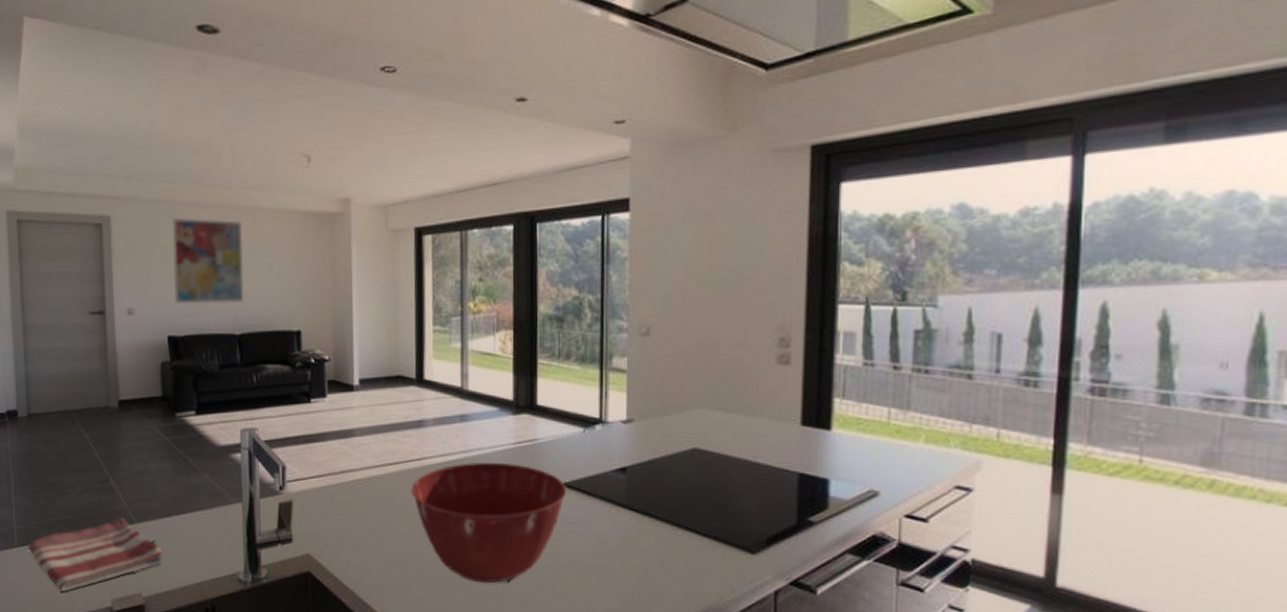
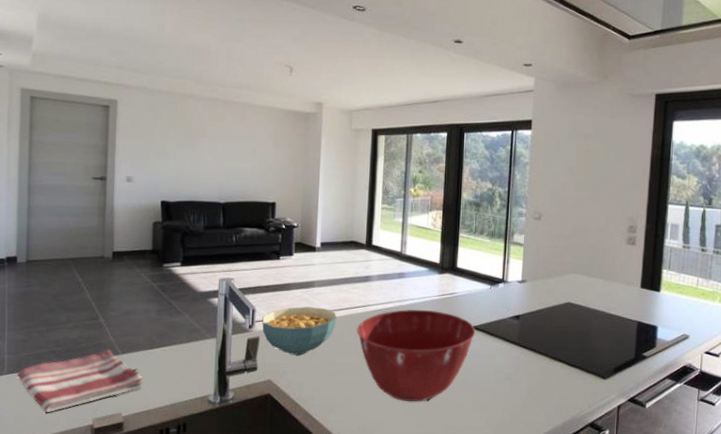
wall art: present [172,217,244,304] -> none [169,106,233,178]
cereal bowl: none [294,462,386,523] -> present [262,306,337,355]

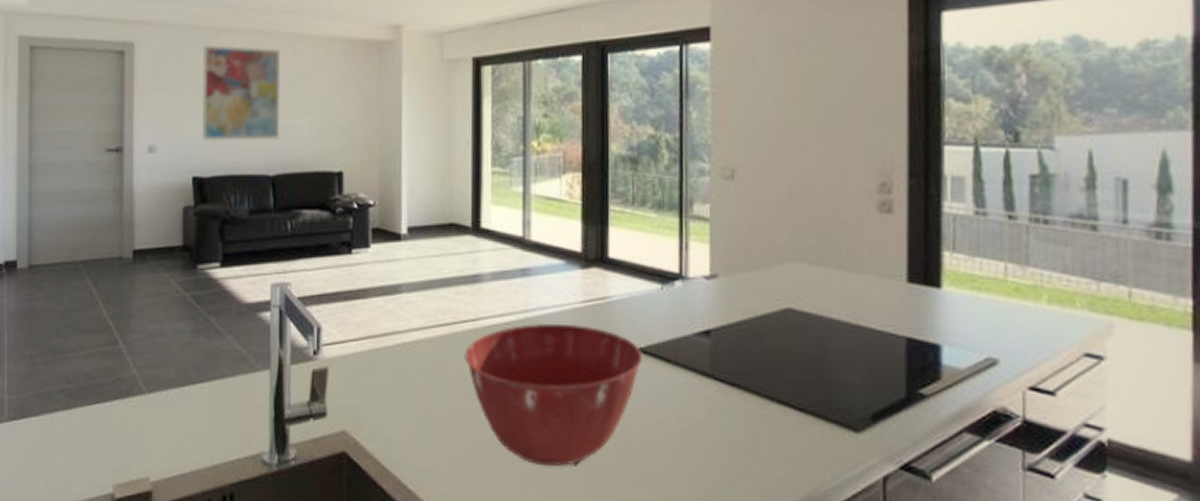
dish towel: present [16,349,143,412] -> none [19,387,176,475]
wall art: none [169,106,233,178] -> present [201,44,281,141]
cereal bowl: present [262,306,337,355] -> none [331,322,435,394]

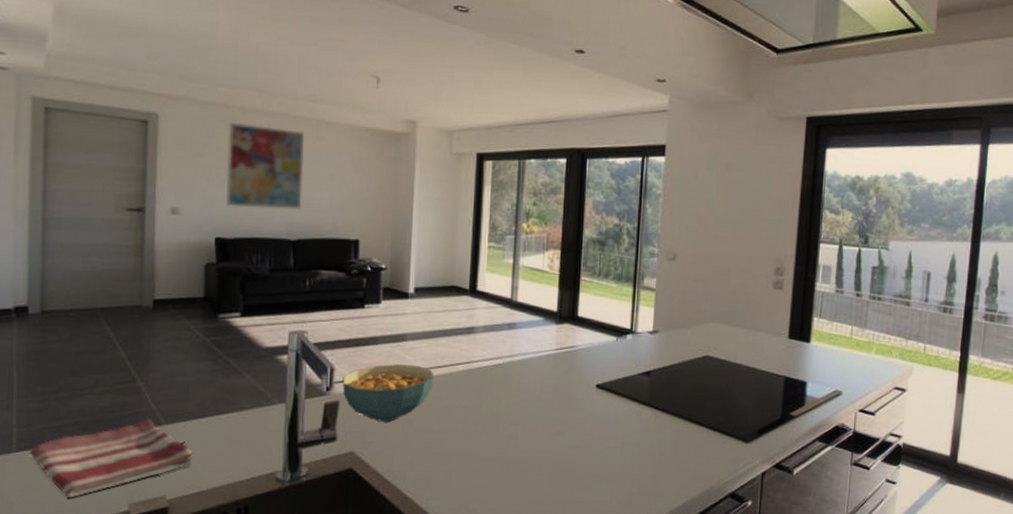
dish towel: none [19,387,176,475] -> present [29,419,193,497]
cereal bowl: none [331,322,435,394] -> present [342,364,434,422]
mixing bowl: present [464,324,643,467] -> none [458,366,600,474]

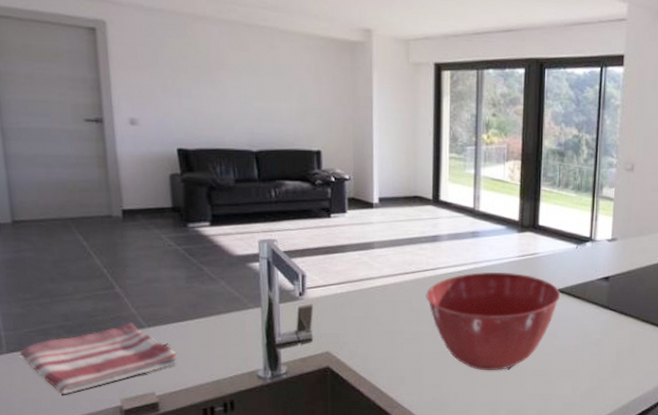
wall art: present [226,122,305,210] -> none [179,29,261,121]
cereal bowl: present [342,364,434,422] -> none [314,271,402,324]
mixing bowl: none [458,366,600,474] -> present [426,272,561,371]

